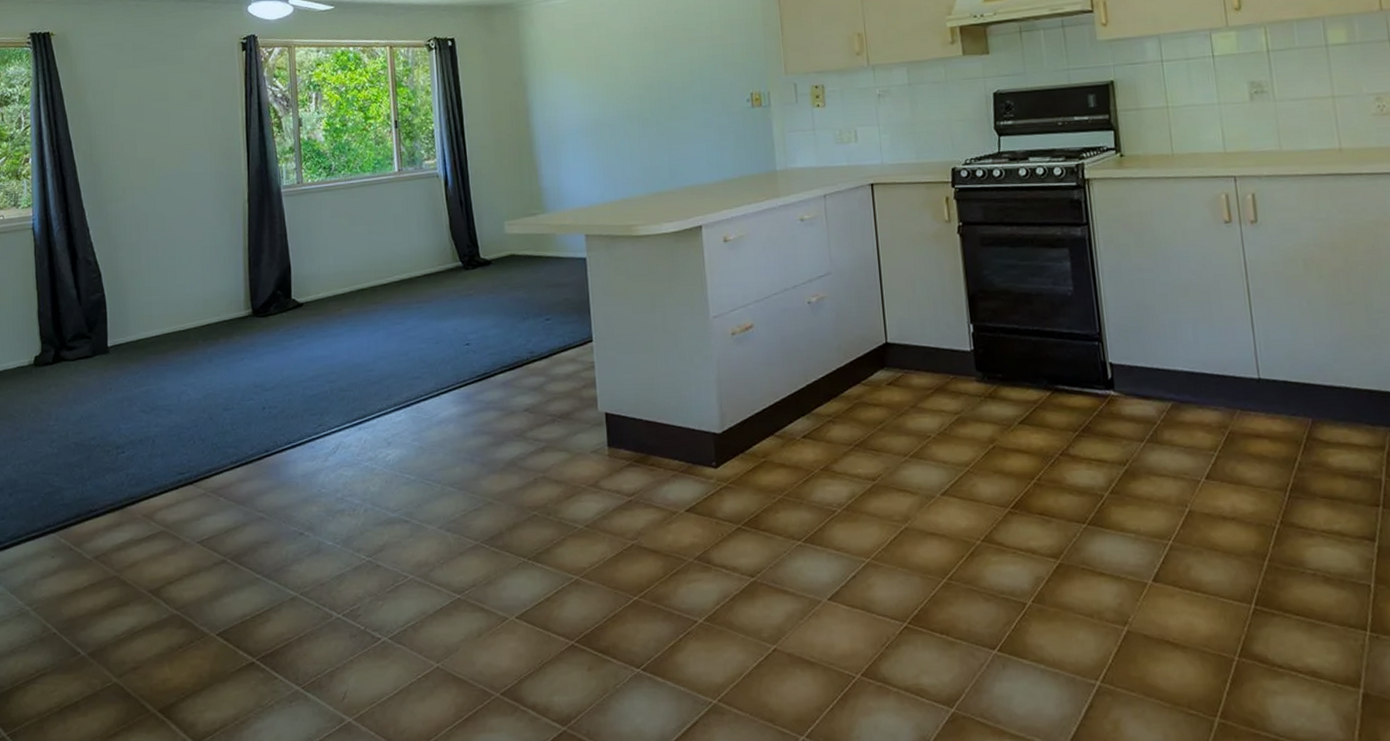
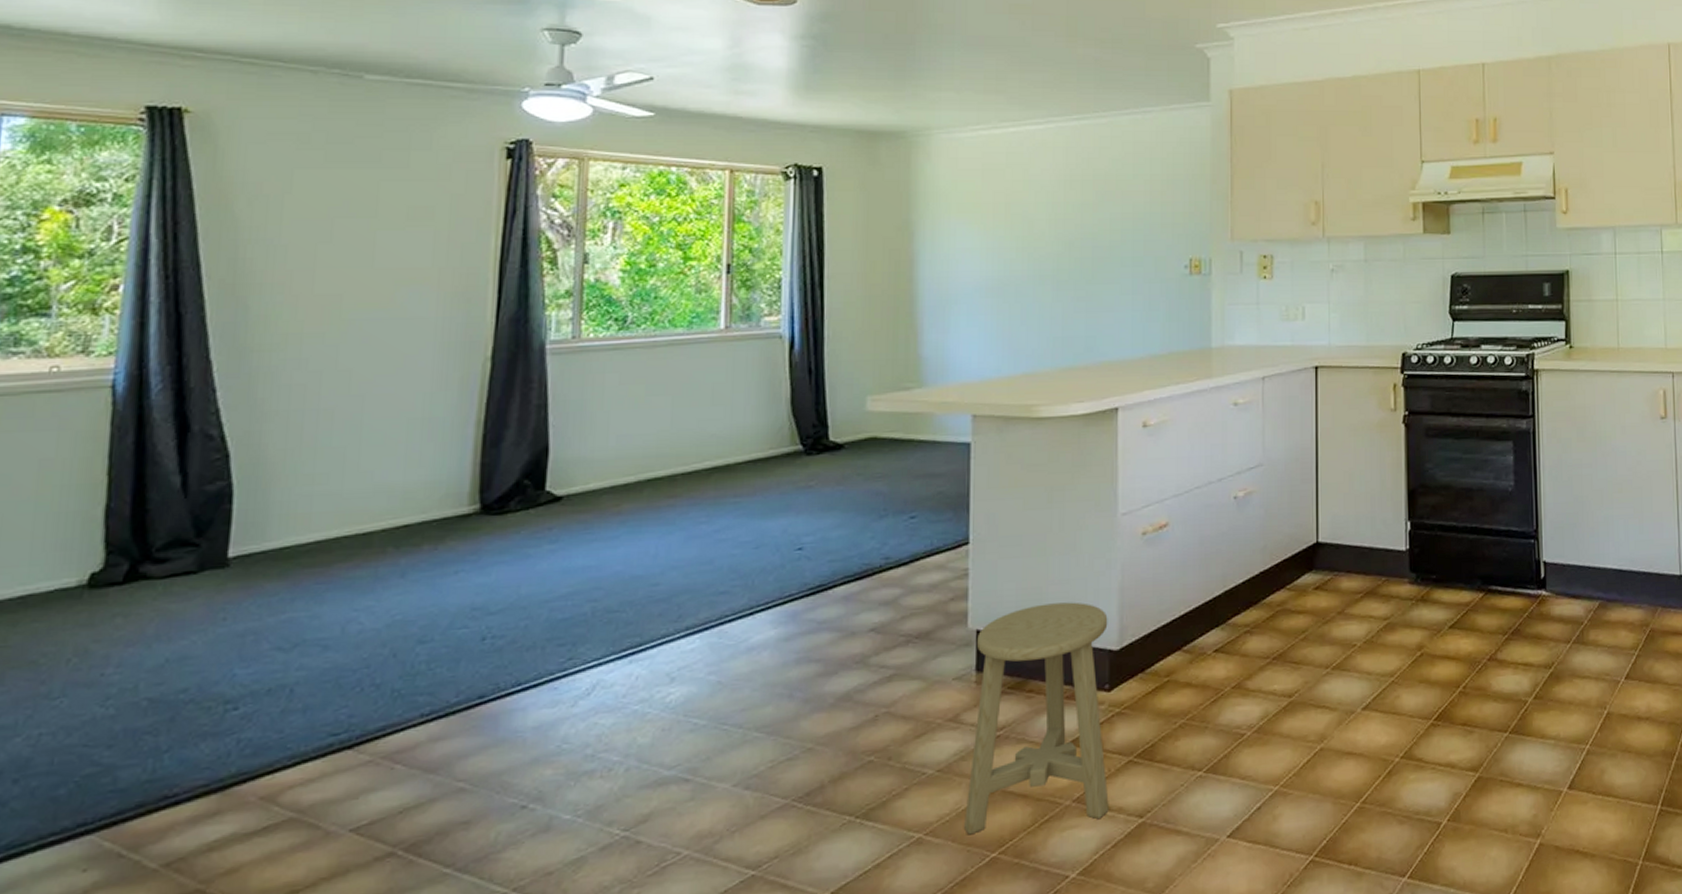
stool: none [606,391,725,580] -> present [964,602,1109,835]

